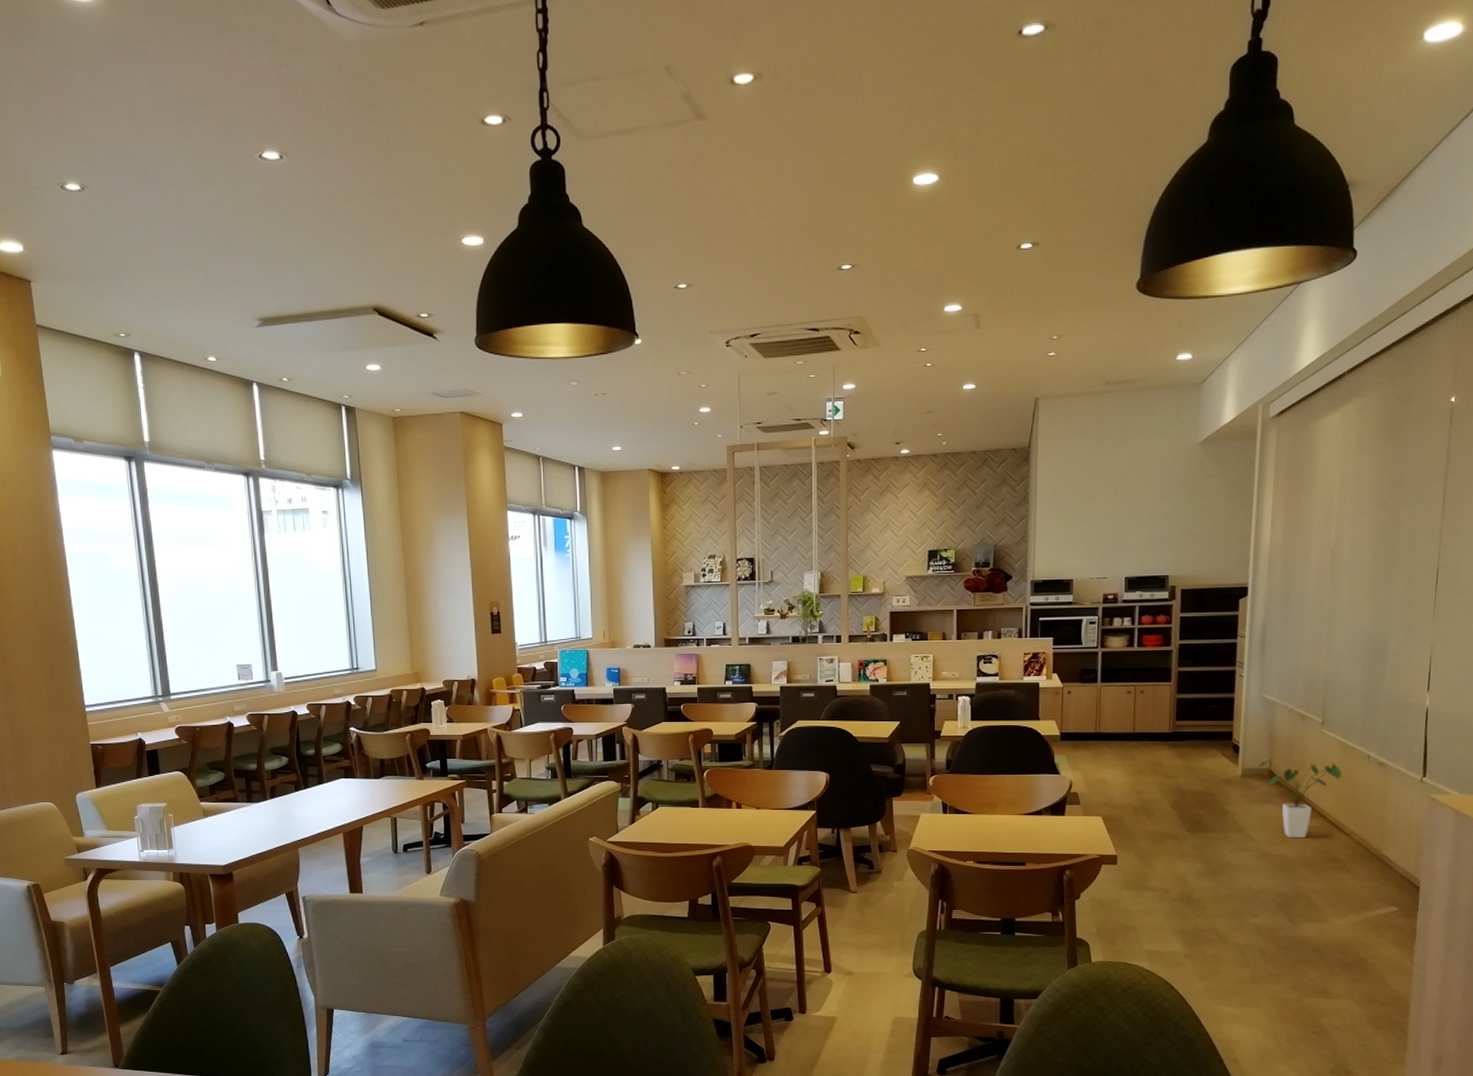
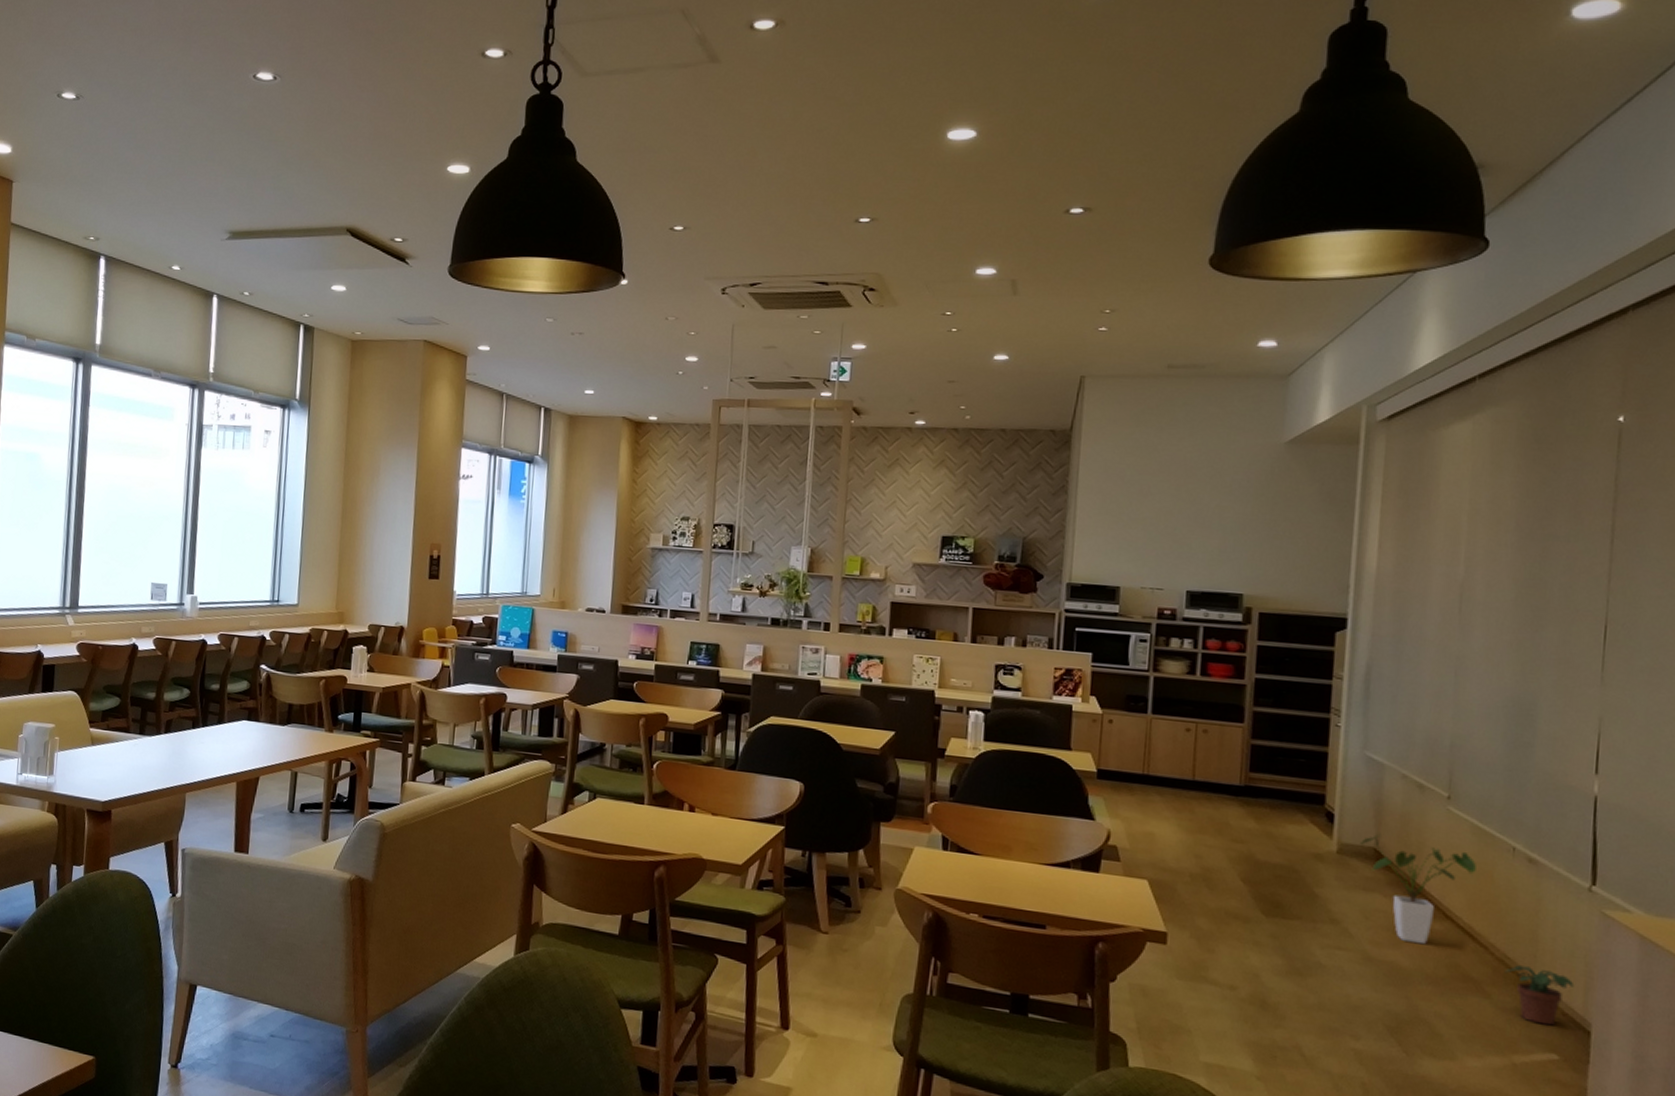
potted plant: none [1361,845,1409,886] -> present [1505,965,1575,1026]

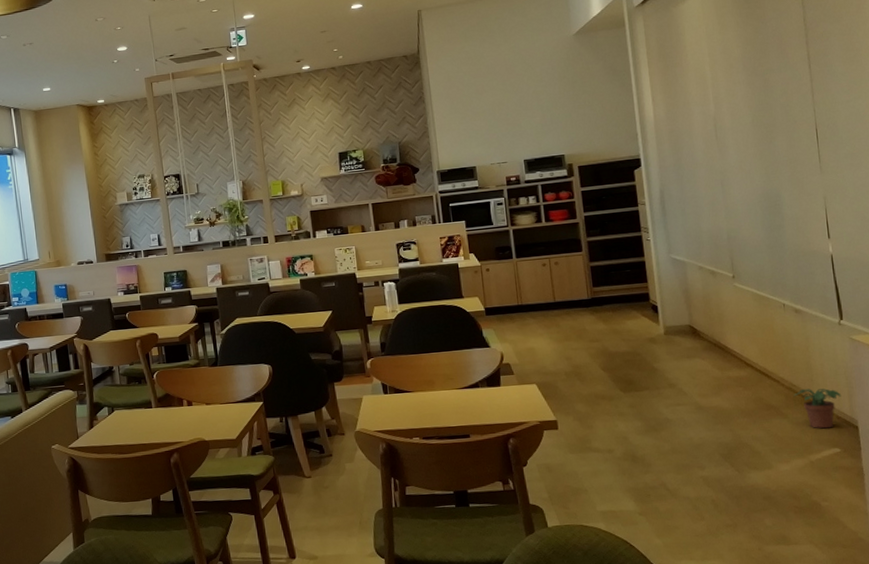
house plant: present [1360,834,1476,945] -> none [679,315,761,390]

